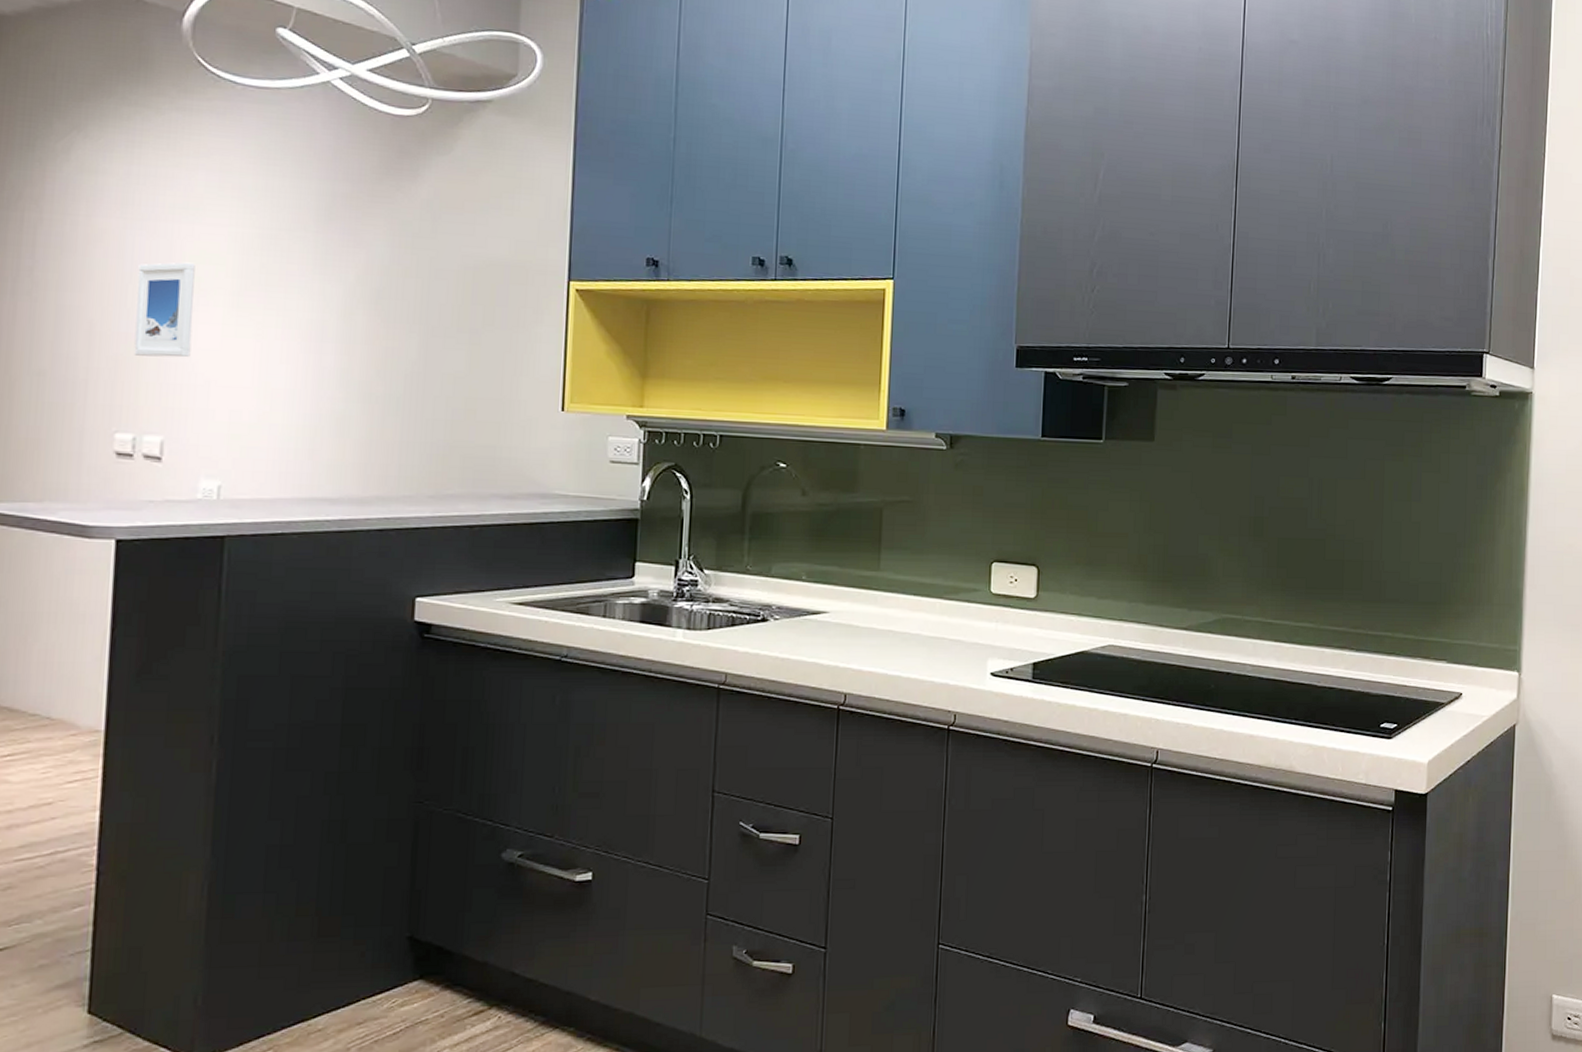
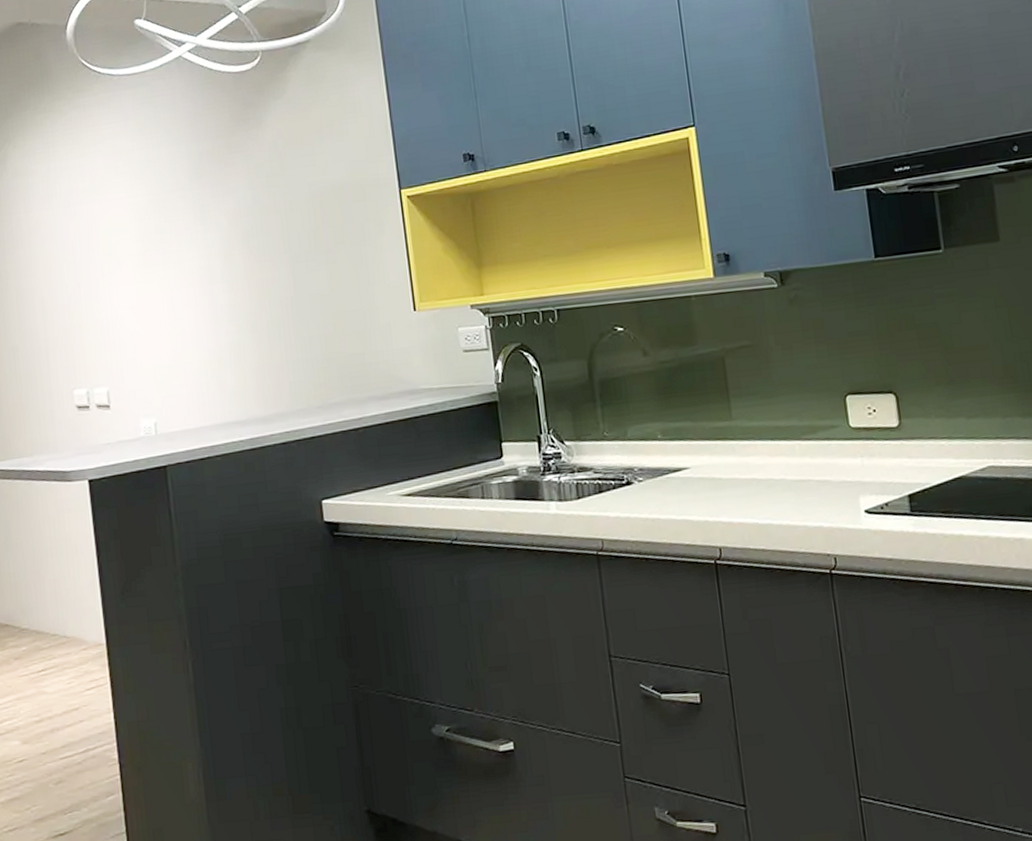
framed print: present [134,262,195,358] -> none [68,235,117,322]

